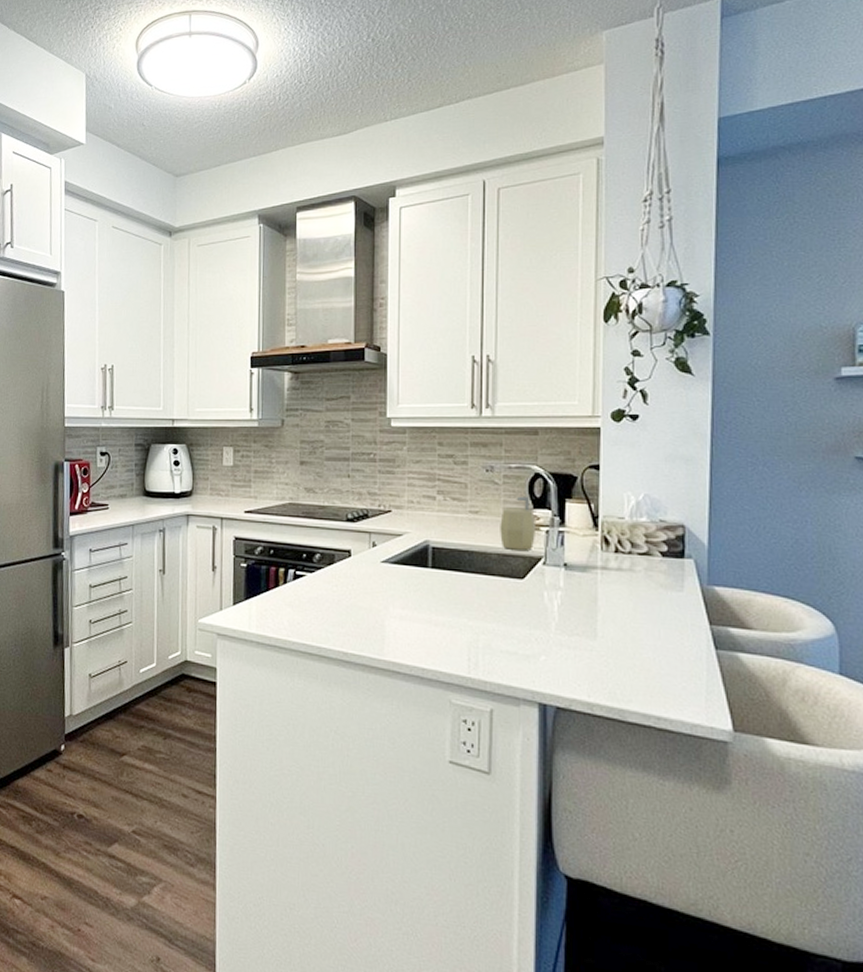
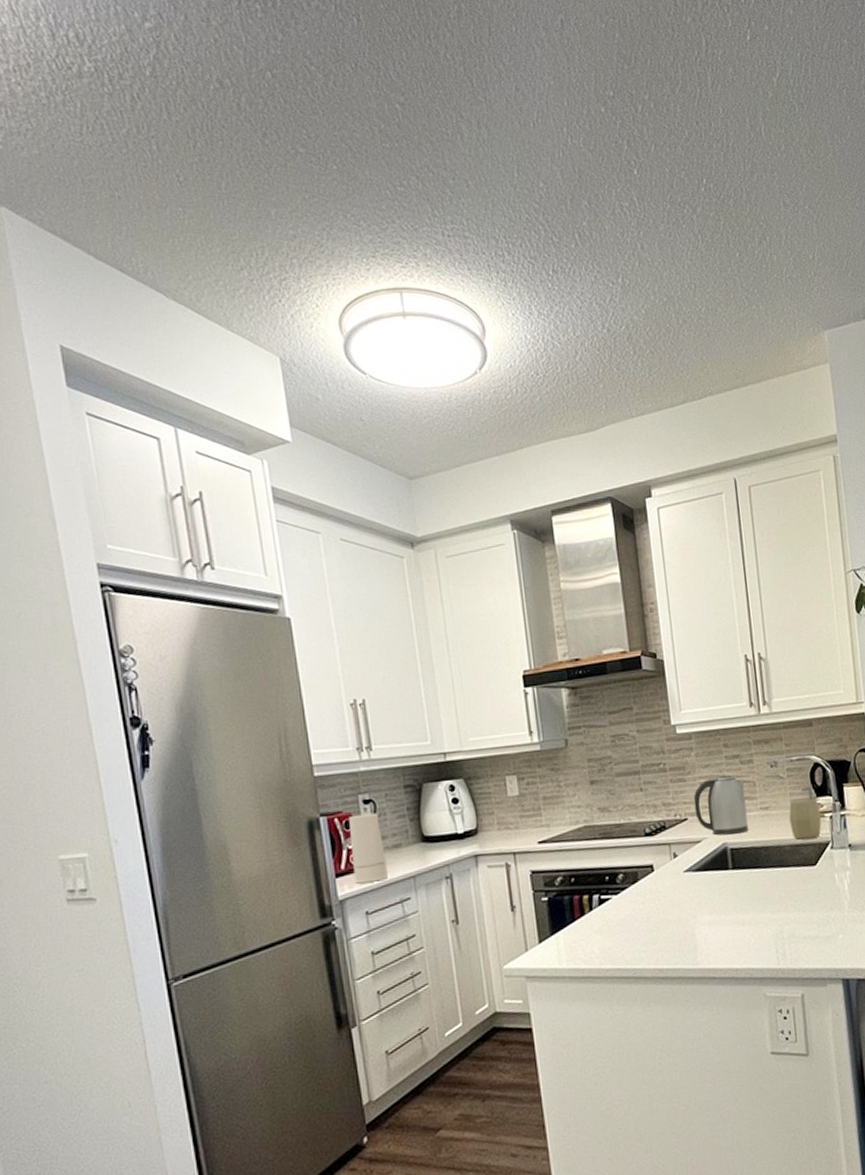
canister: none [84,464,112,525] -> present [349,812,388,884]
kettle: none [400,473,456,533] -> present [693,775,749,836]

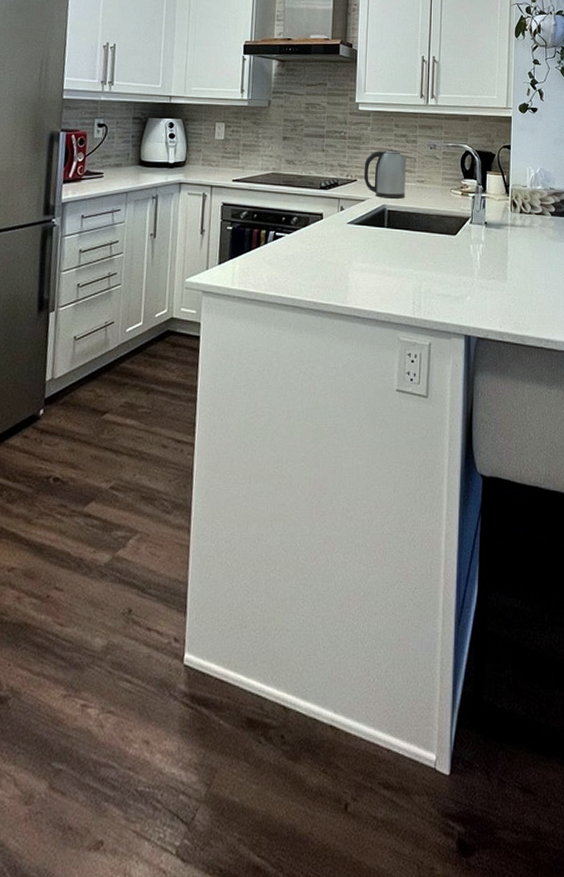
canister: present [349,812,388,884] -> none [78,134,108,192]
soap dispenser: present [789,786,822,840] -> none [439,169,466,212]

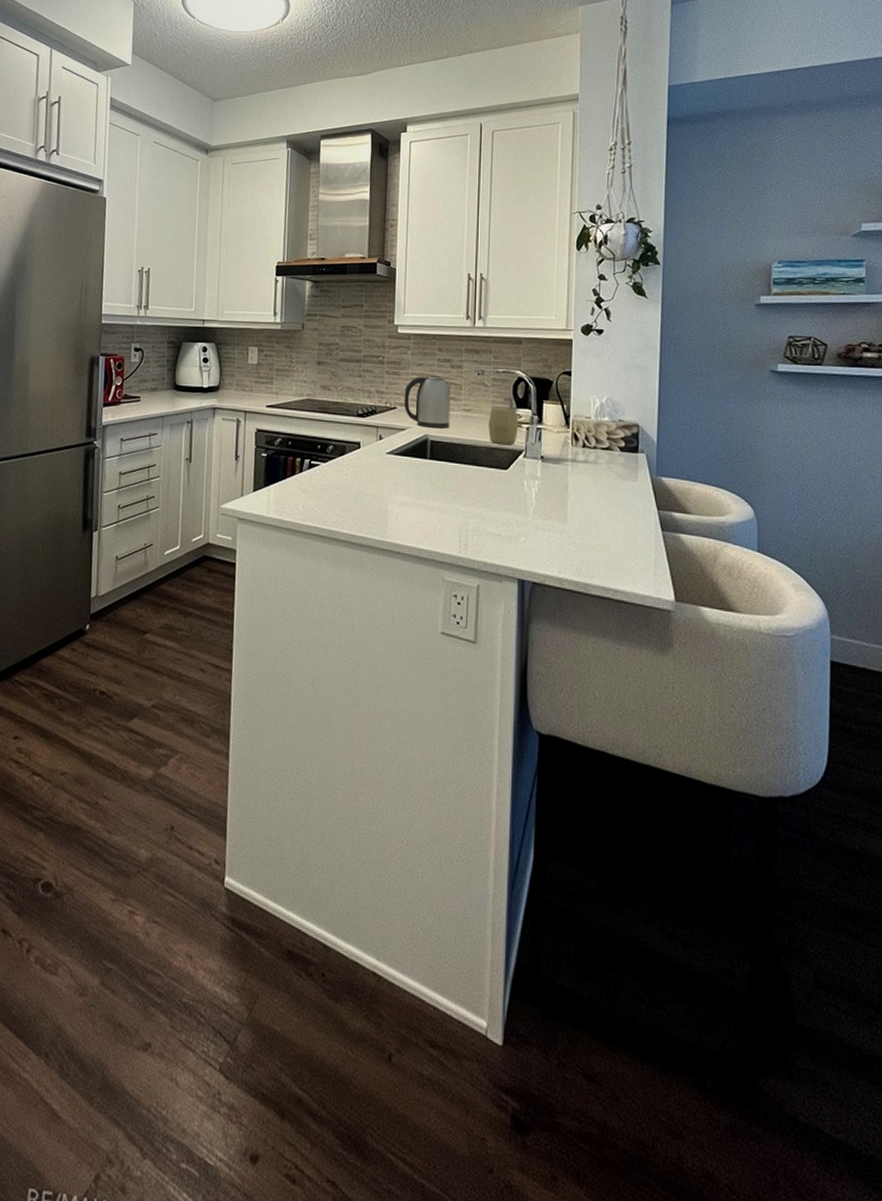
soap dispenser: none [439,169,466,212] -> present [488,397,519,445]

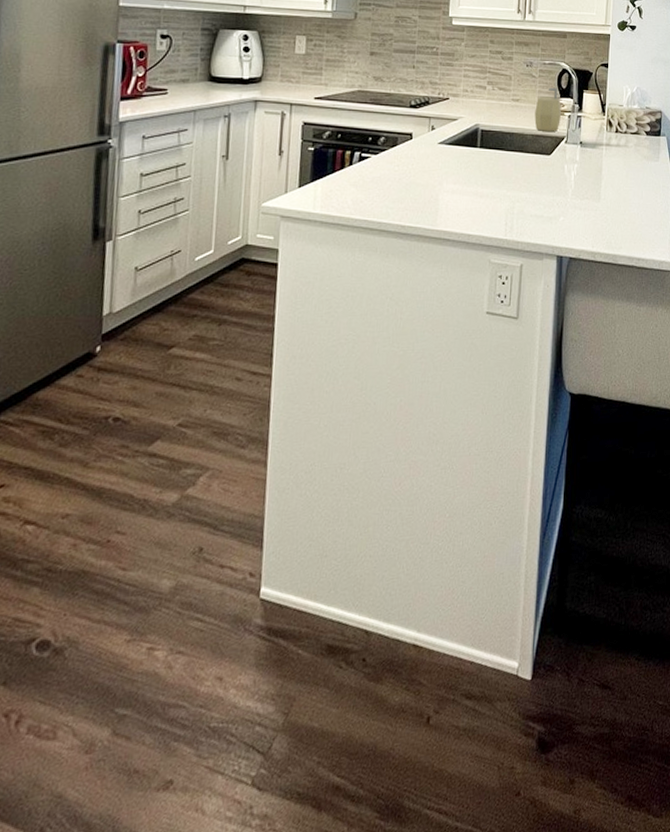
kettle: present [404,375,452,429] -> none [456,66,503,118]

